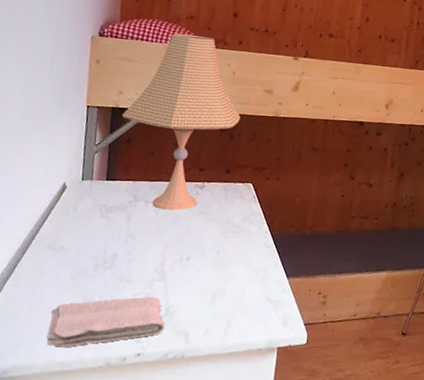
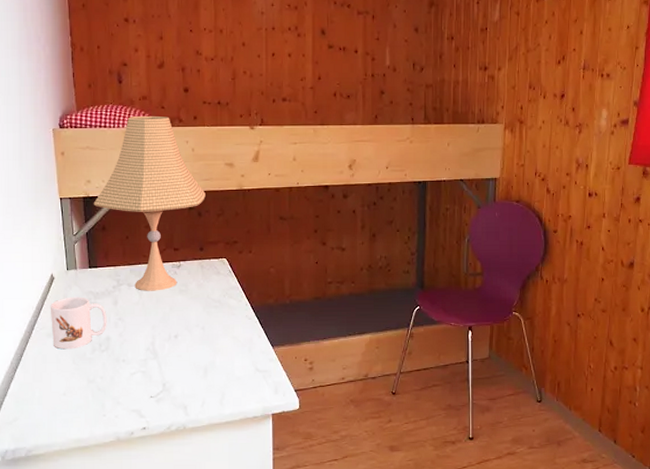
washcloth: present [46,297,165,348] -> none [60,375,164,426]
mug: none [53,208,118,264] -> present [50,297,107,350]

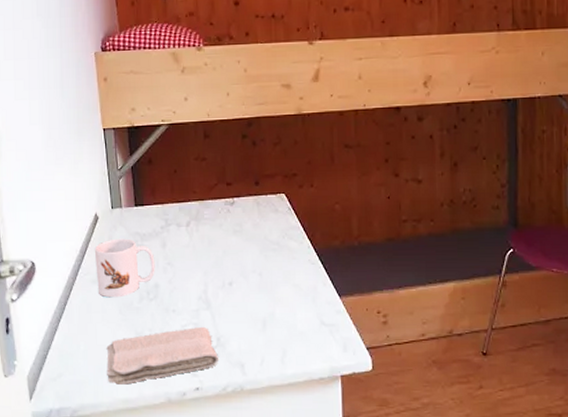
washcloth: none [60,375,164,426] -> present [106,327,218,385]
desk lamp: present [93,115,206,291] -> none [138,33,260,232]

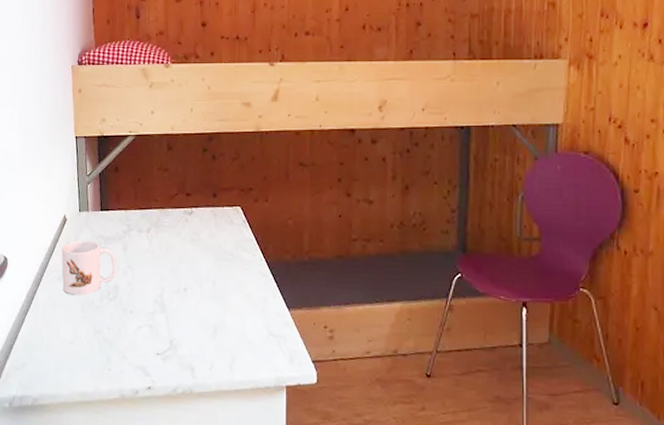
washcloth: present [106,327,218,385] -> none [66,329,170,379]

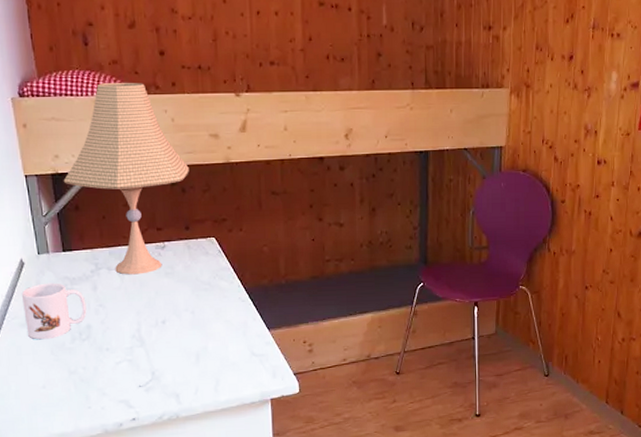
desk lamp: none [107,51,221,239] -> present [63,82,189,275]

